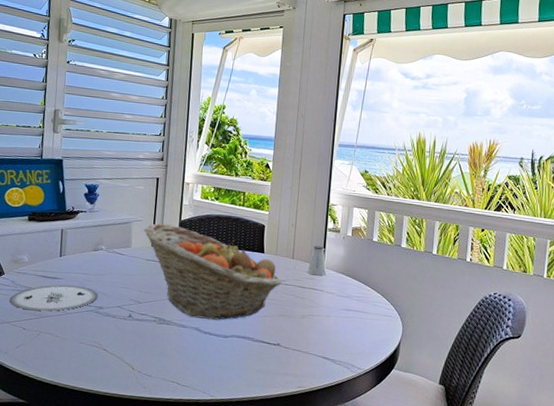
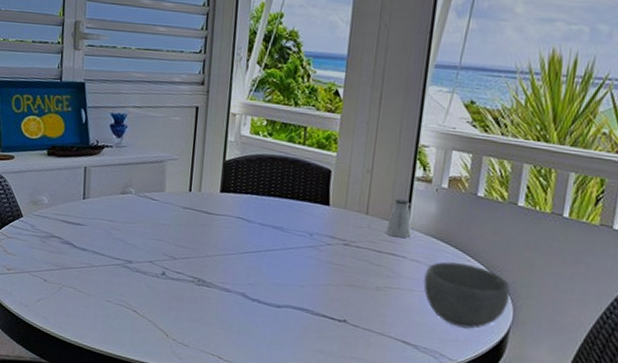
plate: present [9,285,98,312] -> none [29,232,127,263]
fruit basket: present [144,223,282,320] -> none [180,163,352,286]
bowl: none [336,292,400,343] -> present [423,261,511,329]

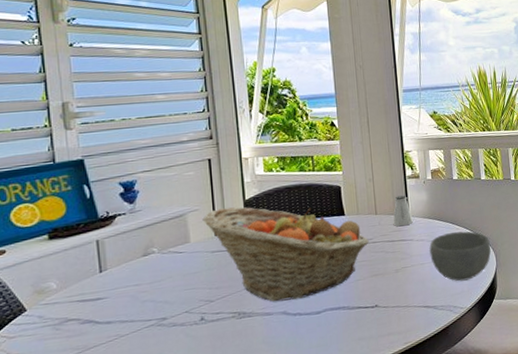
fruit basket: none [180,163,352,286] -> present [202,207,369,302]

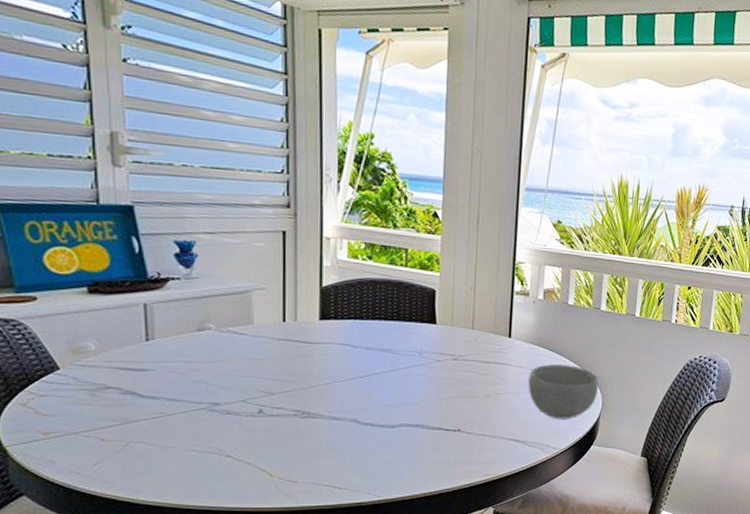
fruit basket: present [202,207,369,302] -> none [270,292,460,408]
saltshaker: present [393,195,413,227] -> none [491,312,515,348]

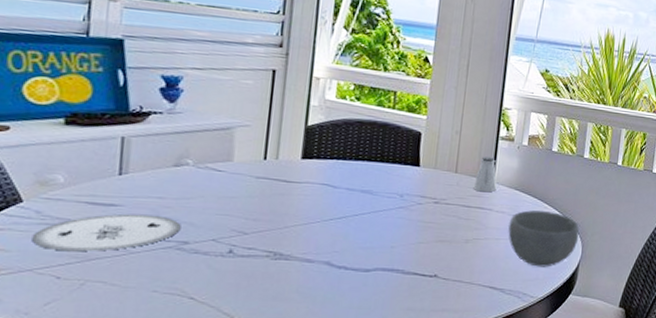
plate: none [73,378,211,415] -> present [32,213,181,252]
saltshaker: none [491,312,515,348] -> present [473,157,497,193]

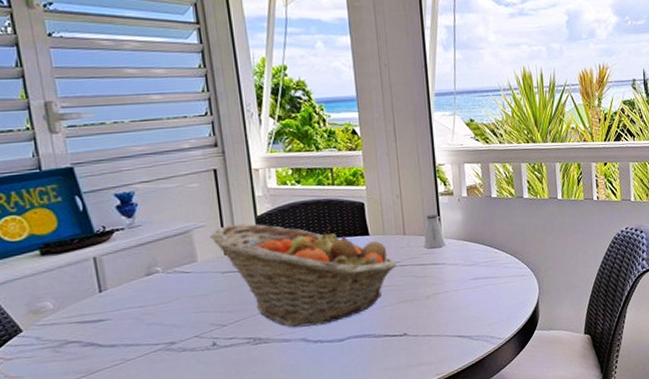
plate: present [32,213,181,252] -> none [38,322,166,370]
fruit basket: none [252,130,442,251] -> present [210,224,397,328]
bowl: present [507,210,580,267] -> none [463,255,534,310]

